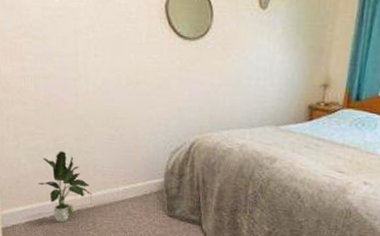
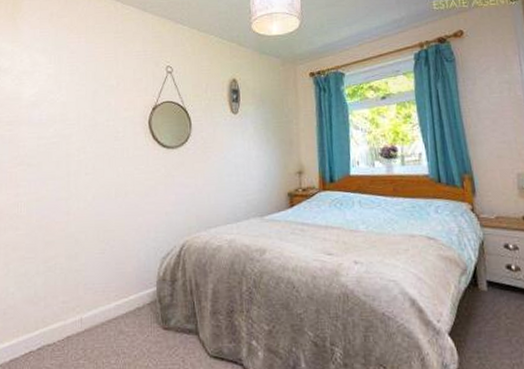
potted plant: present [38,151,93,222] -> none [26,273,83,354]

